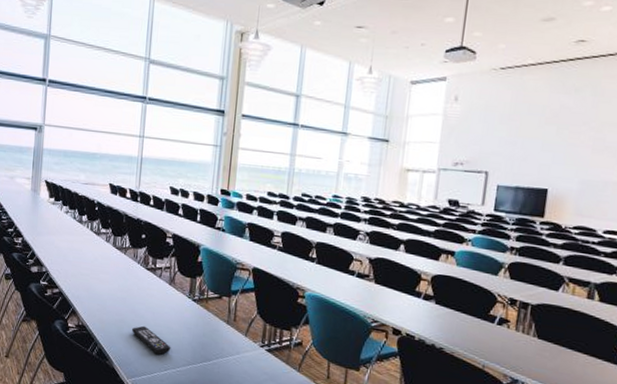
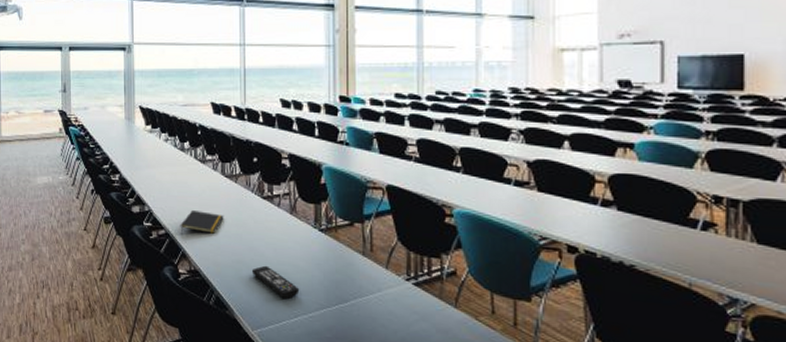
notepad: none [72,274,112,296] -> present [180,210,224,234]

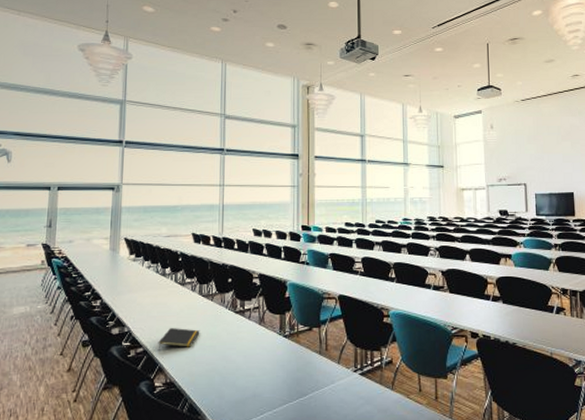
remote control: present [252,265,300,299] -> none [224,371,266,398]

